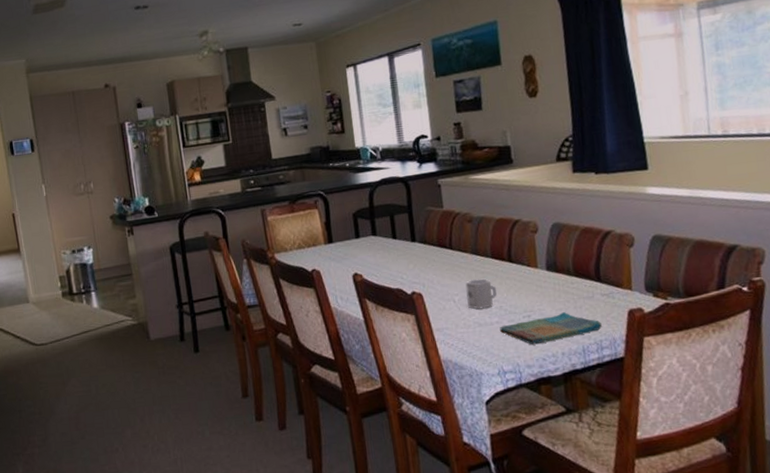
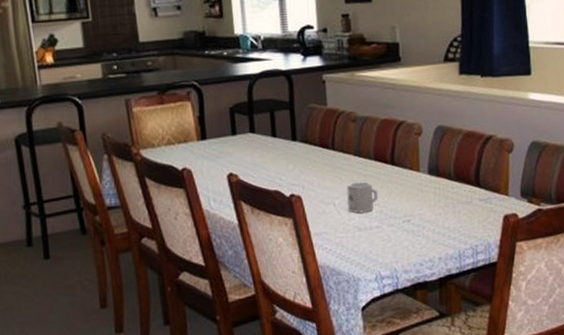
dish towel: present [500,312,602,345] -> none [379,217,478,250]

